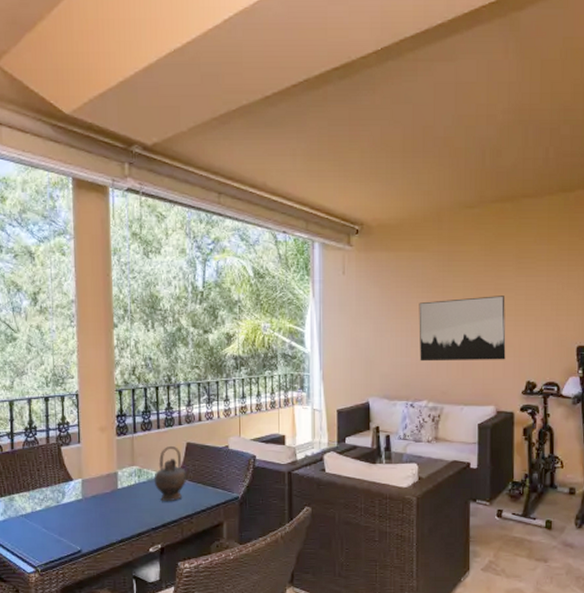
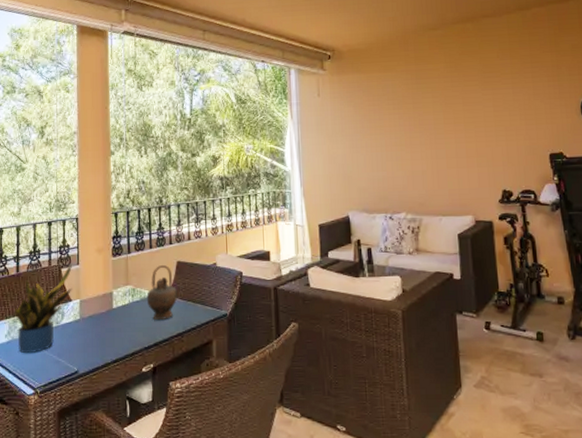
potted plant: none [9,442,73,532] -> present [14,263,72,354]
wall art: present [419,296,506,362] -> none [391,109,480,175]

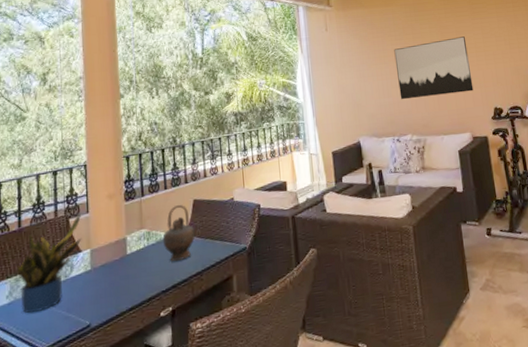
wall art: none [391,109,480,175] -> present [394,36,474,100]

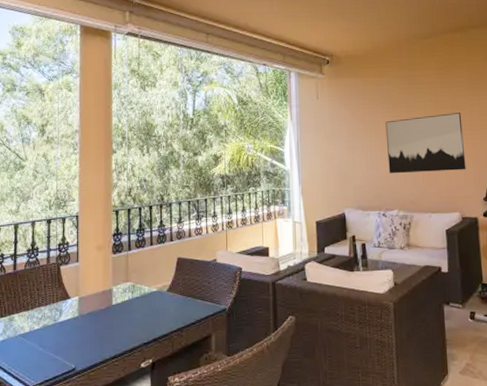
potted plant: present [16,212,82,314] -> none [10,261,71,352]
teapot: present [162,204,201,262] -> none [146,261,184,316]

